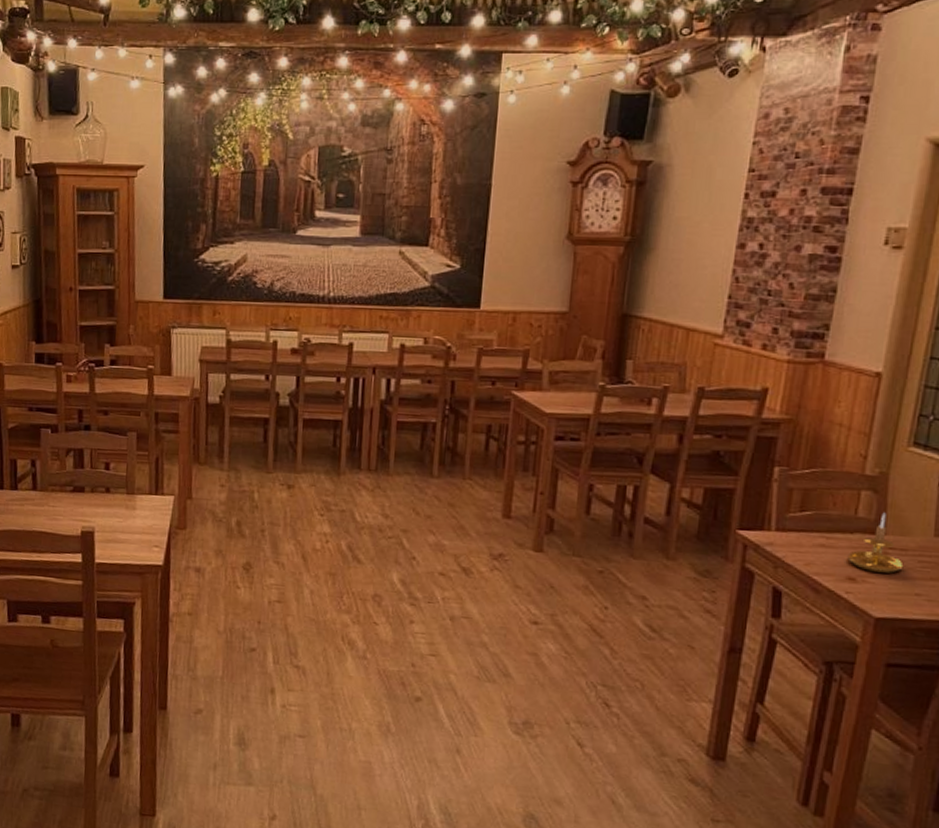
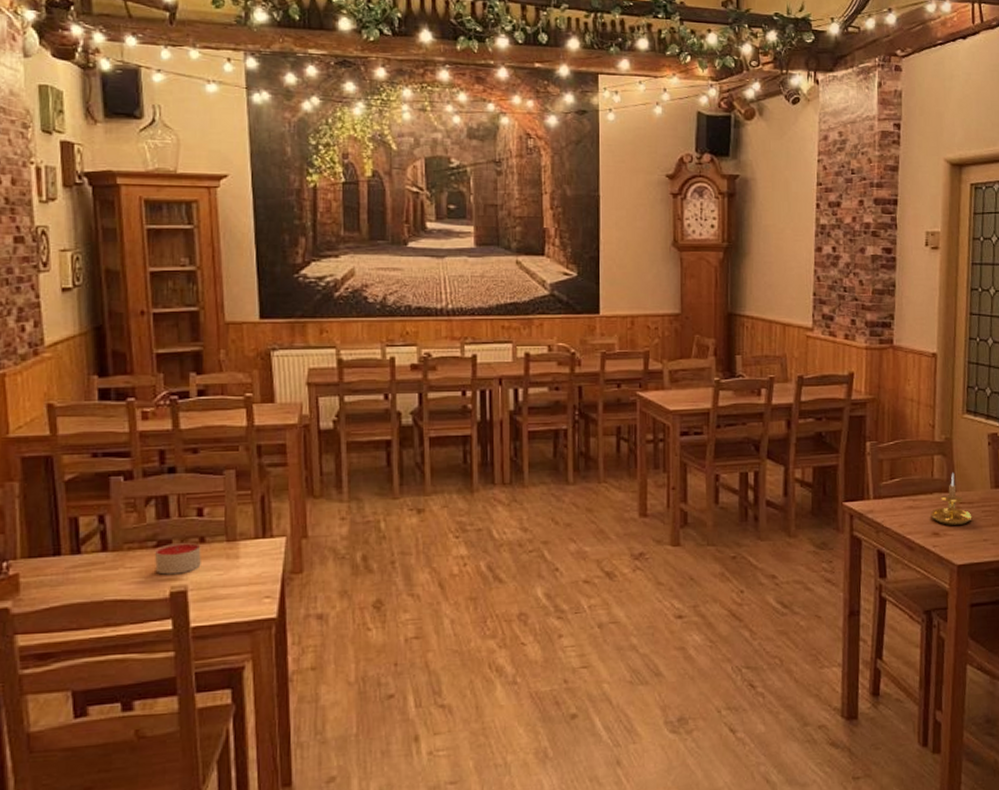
candle: none [71,489,107,517] -> present [155,541,201,575]

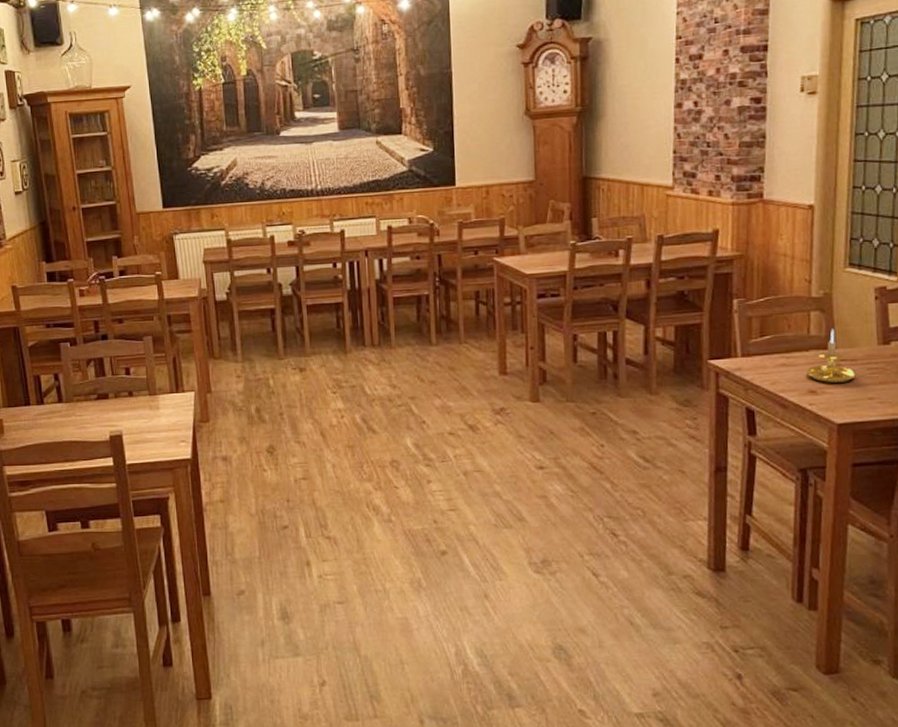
candle: present [155,541,201,575] -> none [97,395,131,422]

